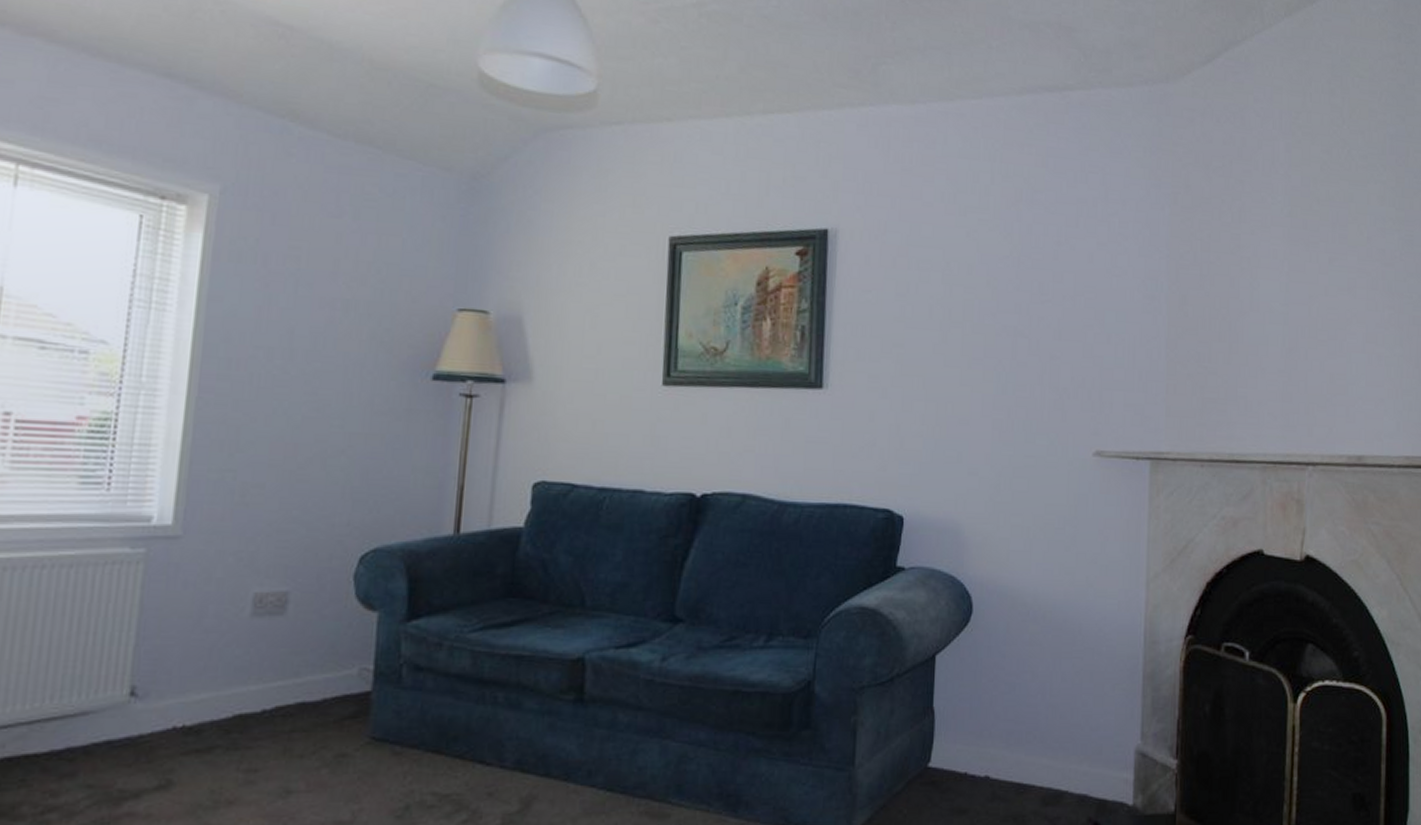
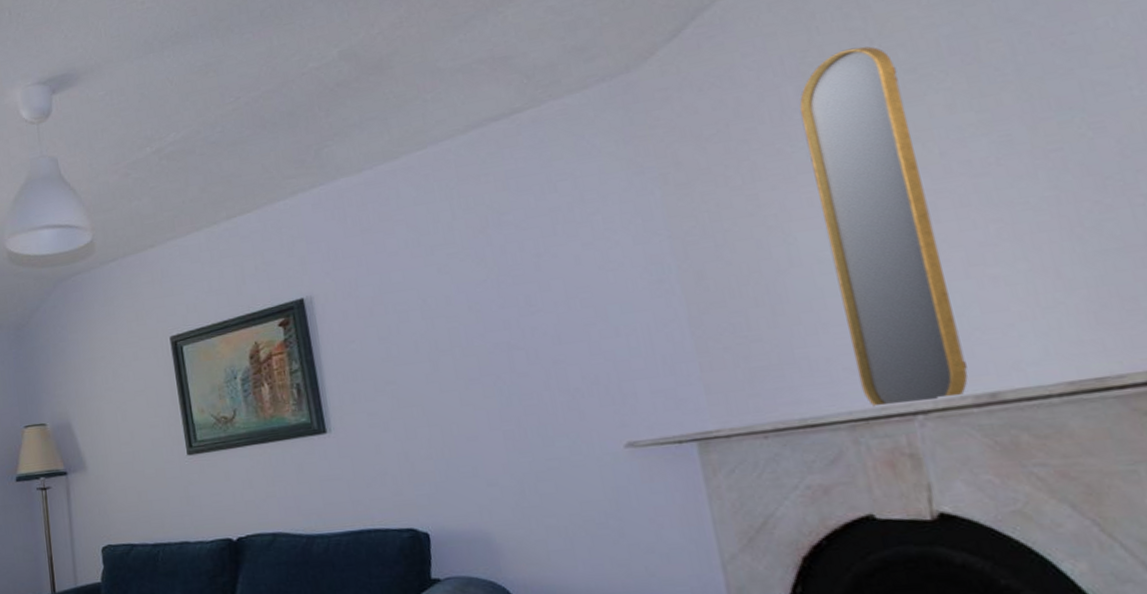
home mirror: none [1277,121,1355,456] -> present [799,46,968,407]

